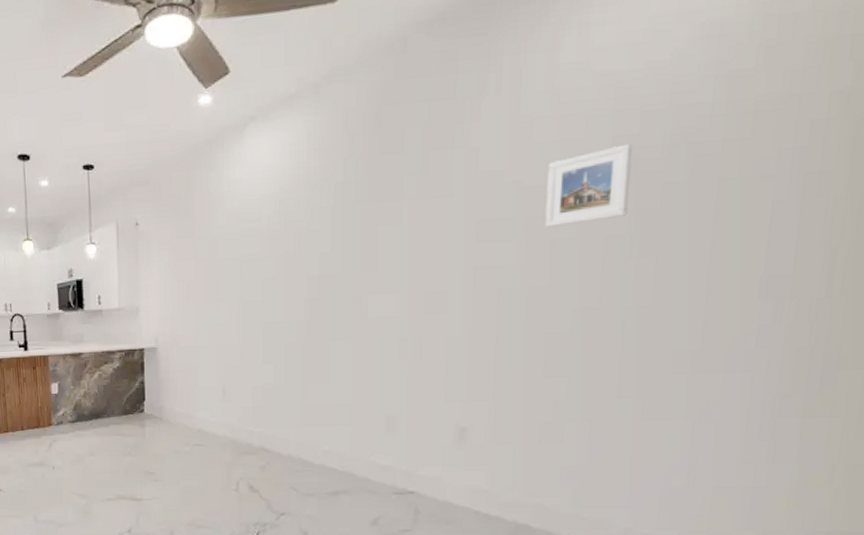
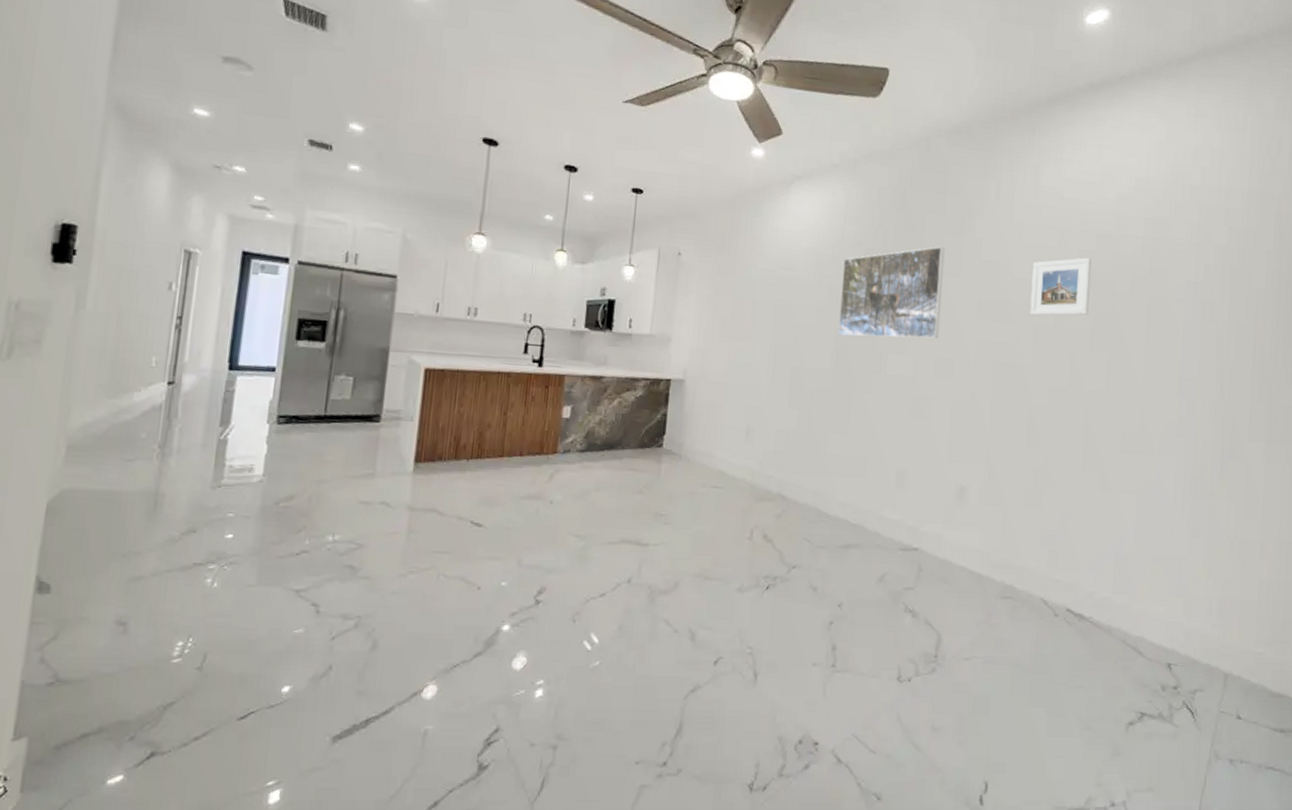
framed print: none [309,164,432,284] -> present [838,246,945,339]

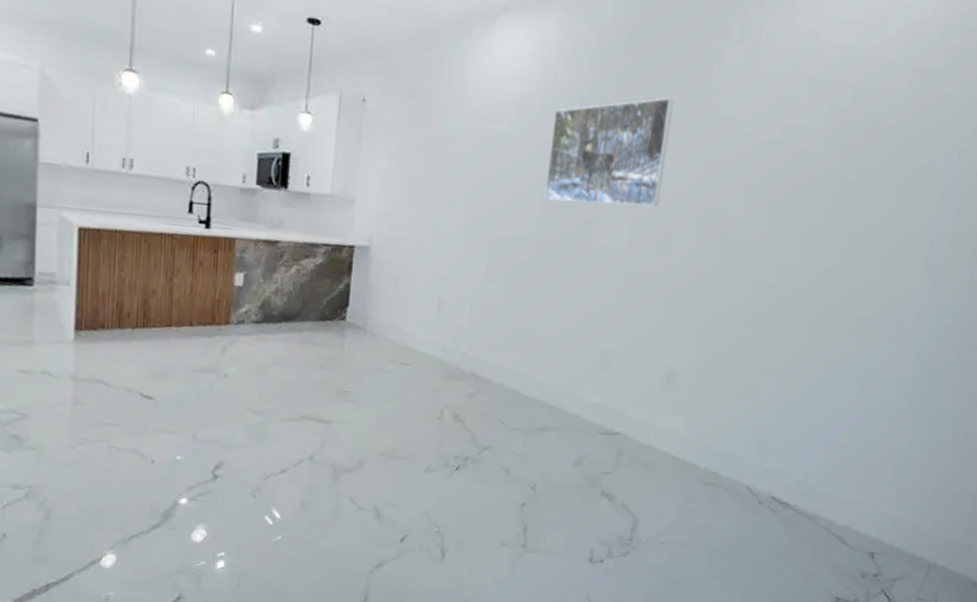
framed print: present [1029,257,1092,316] -> none [765,115,844,184]

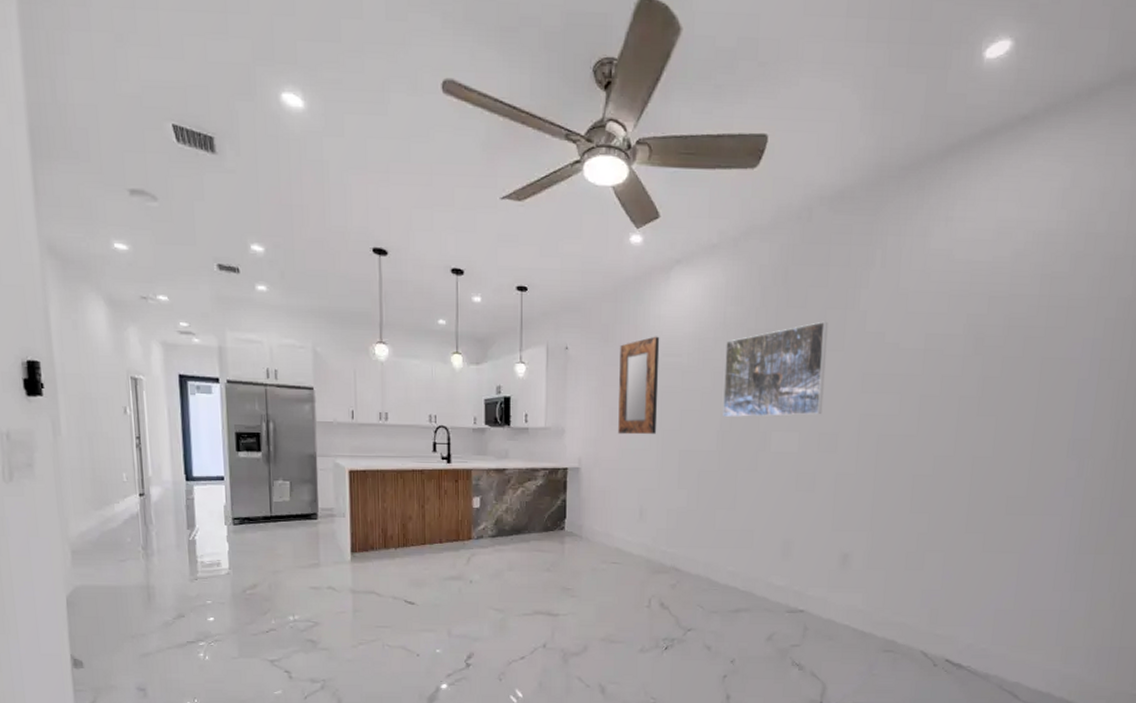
home mirror: none [419,95,478,214] -> present [618,336,660,435]

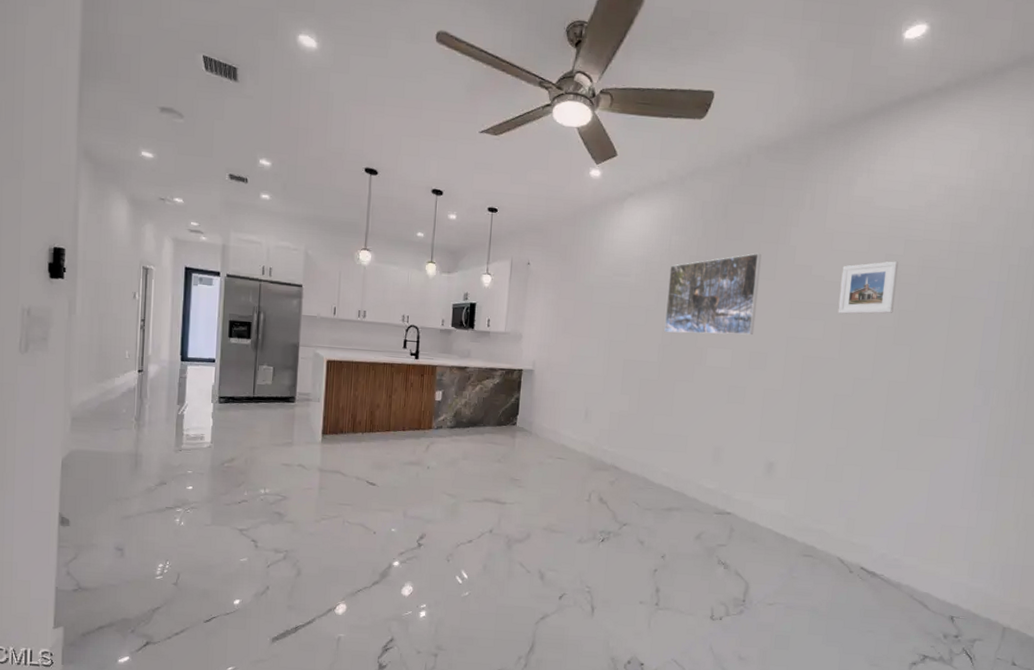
home mirror: present [618,336,660,435] -> none [570,257,612,344]
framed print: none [915,321,982,385] -> present [837,261,899,314]

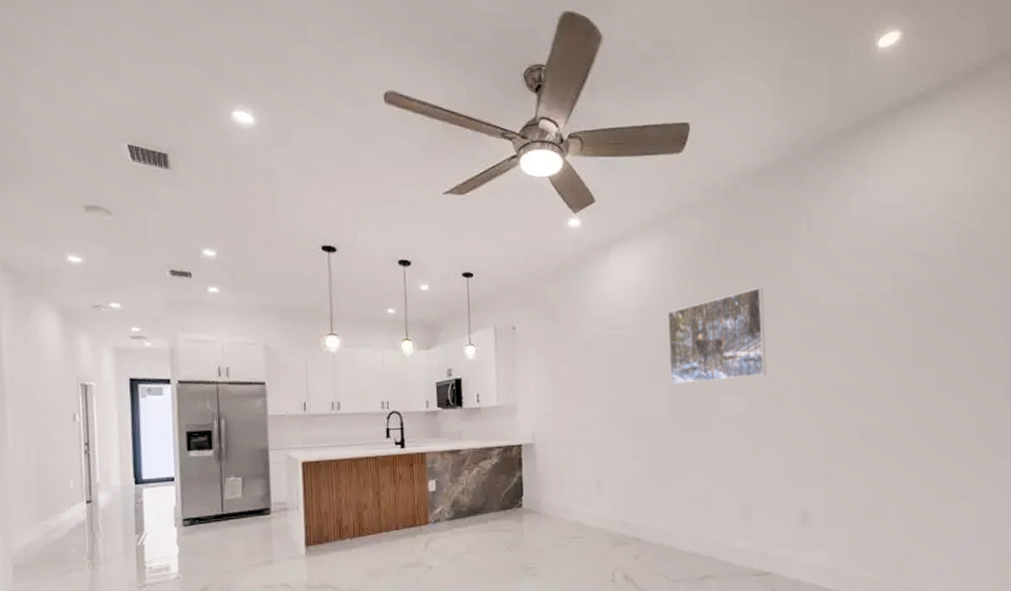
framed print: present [837,261,899,314] -> none [850,278,911,341]

